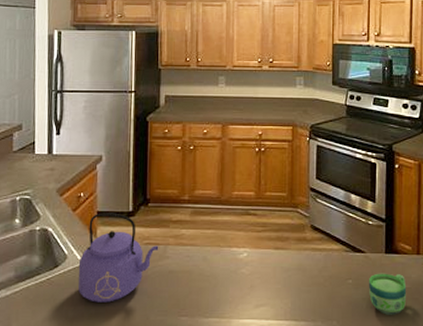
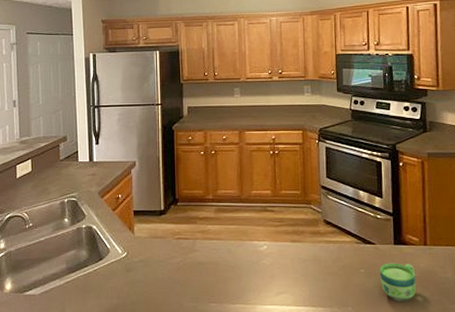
kettle: present [78,212,159,303] -> none [120,211,189,291]

